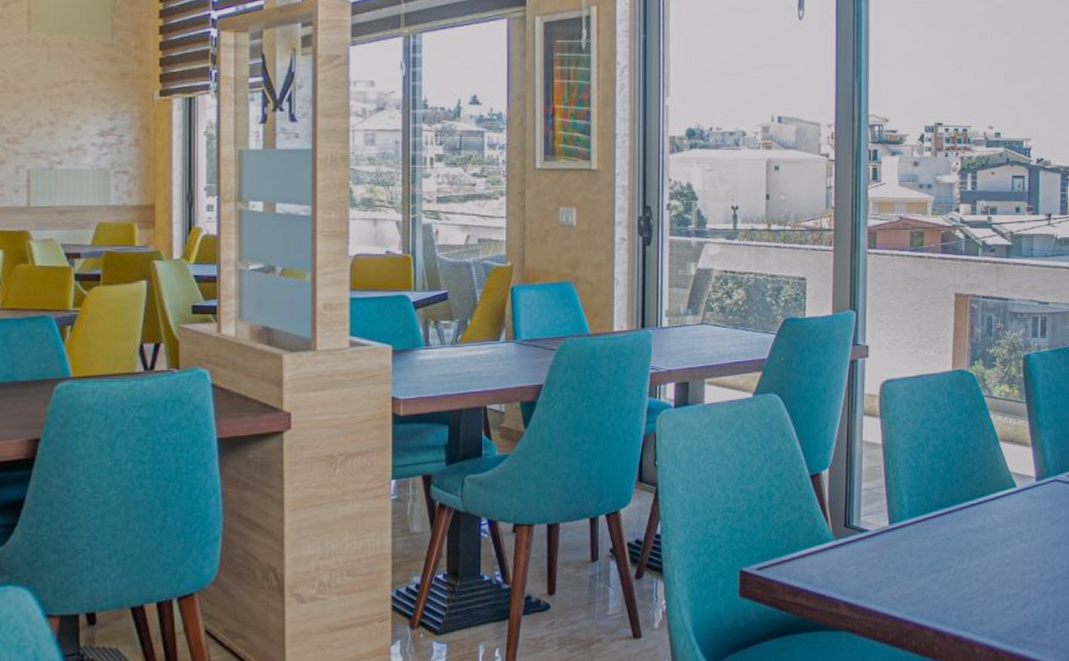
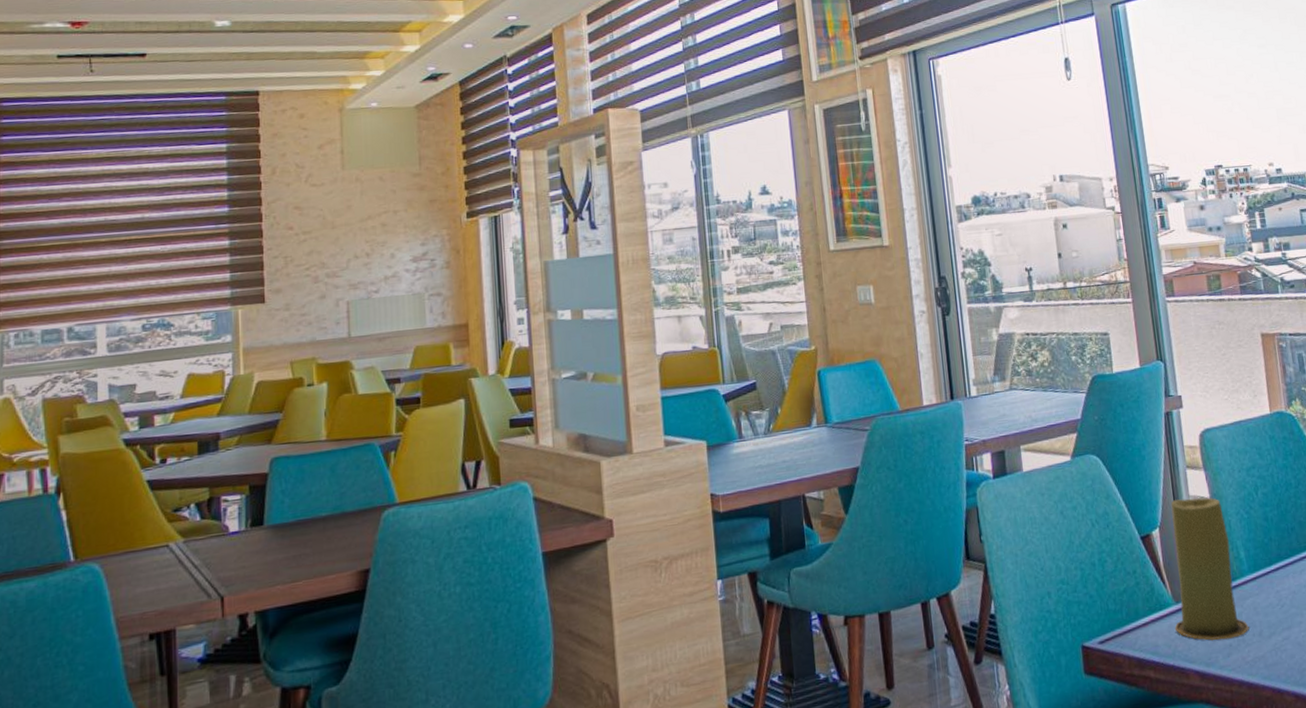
candle: none [830,443,901,576] -> present [1170,497,1249,640]

